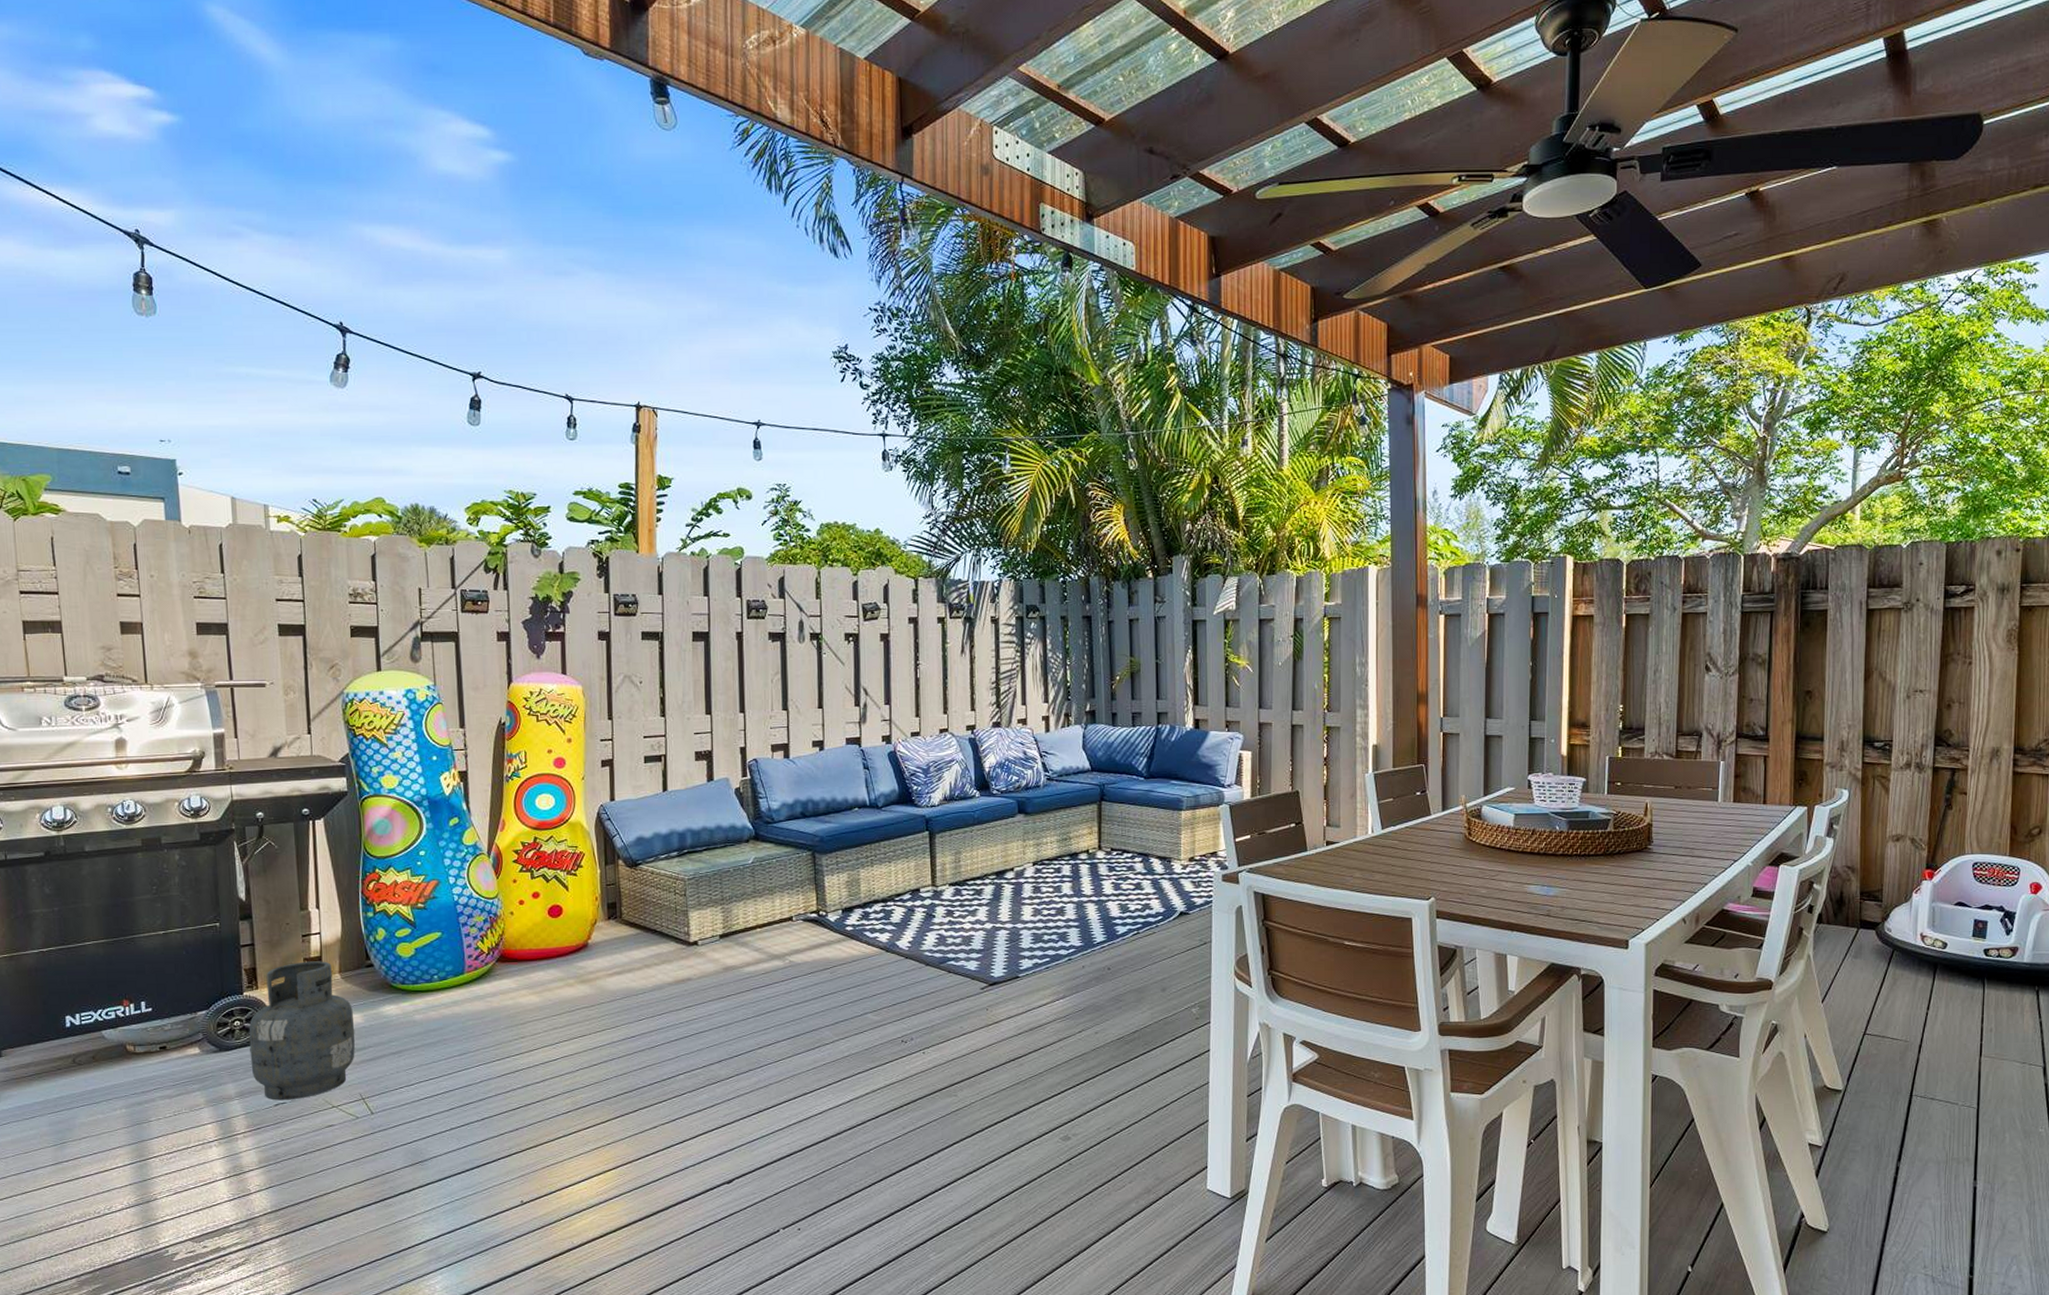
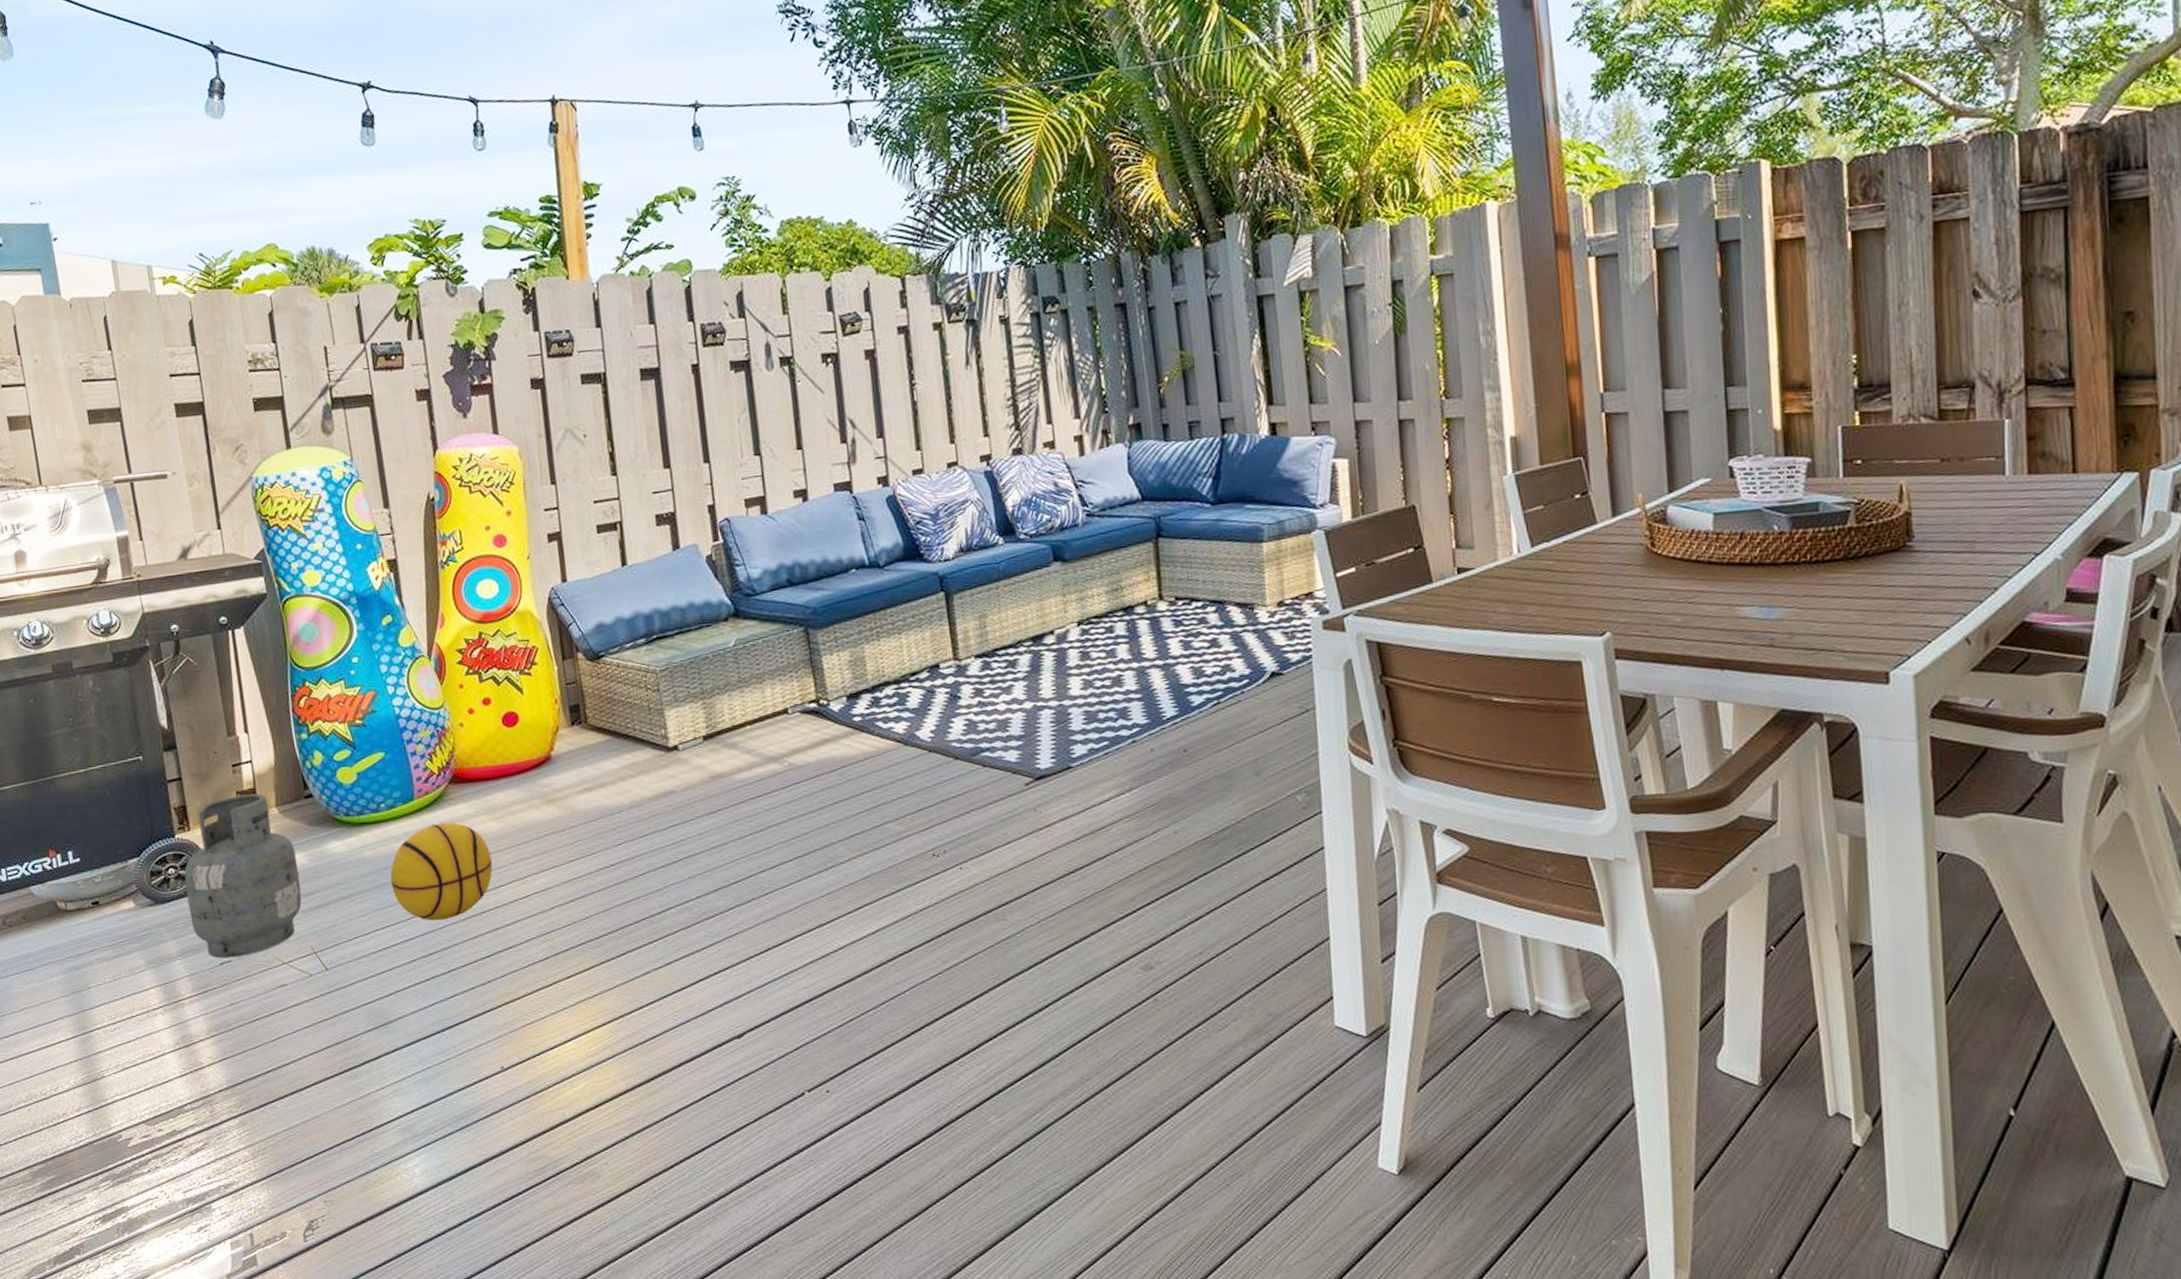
basketball: none [437,994,528,1077] -> present [390,822,493,921]

